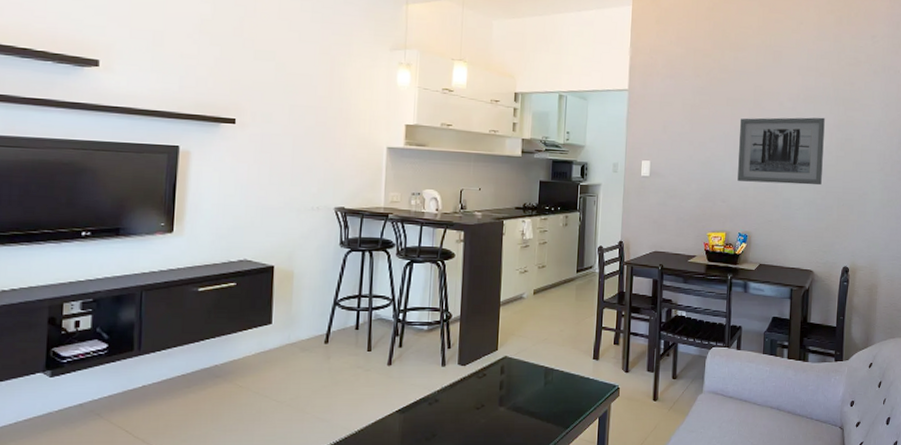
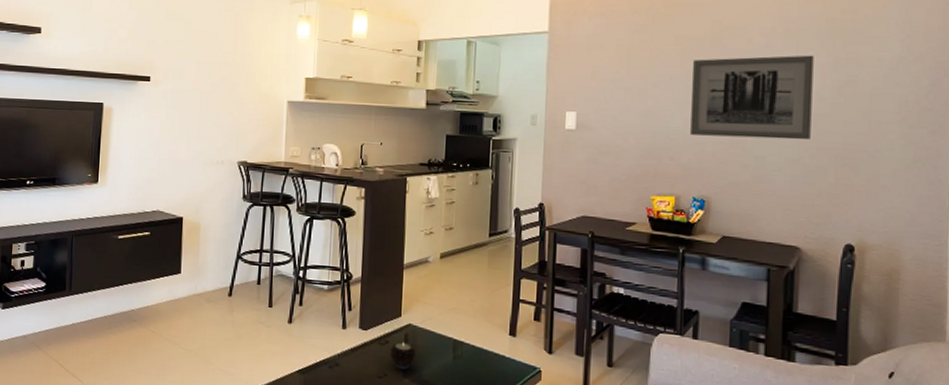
candle: none [487,374,512,399] -> present [390,342,416,369]

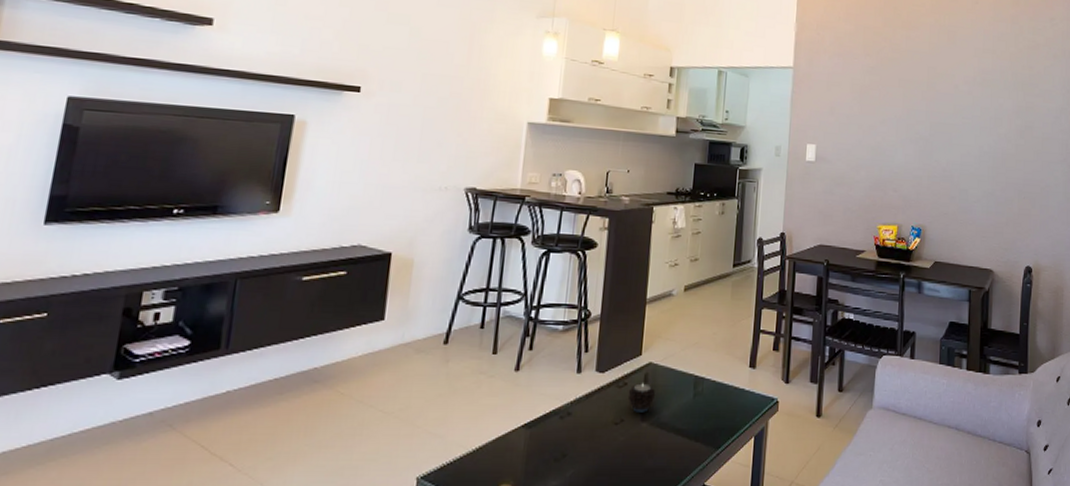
wall art: present [690,55,814,140] -> none [910,101,1003,176]

